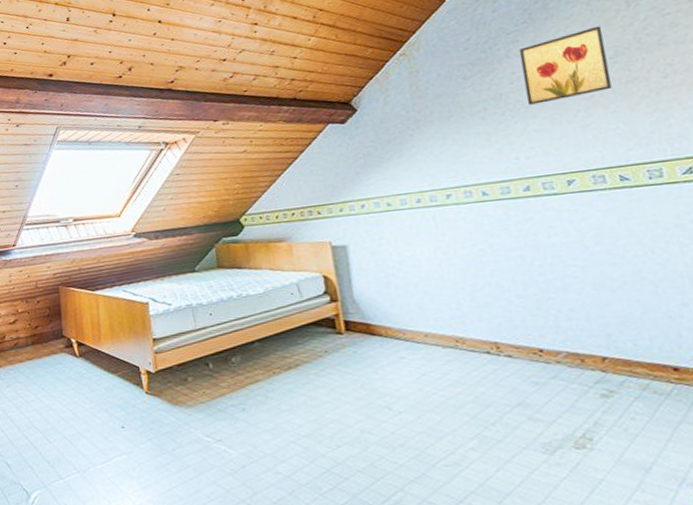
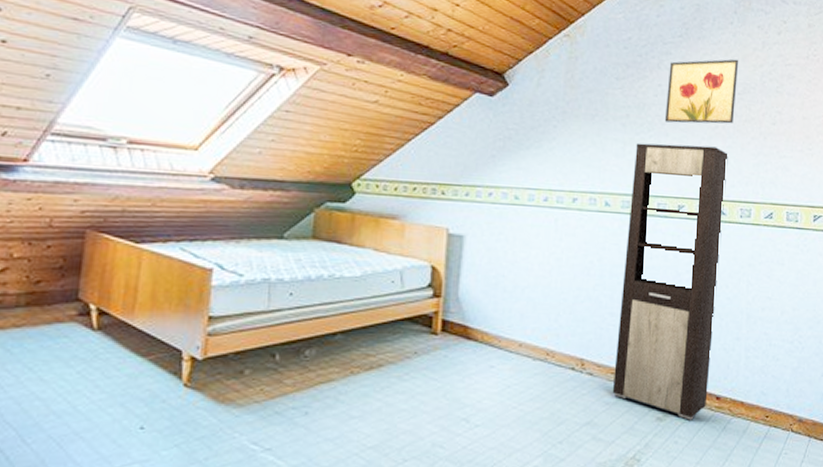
cabinet: none [501,115,662,395] -> present [612,143,728,420]

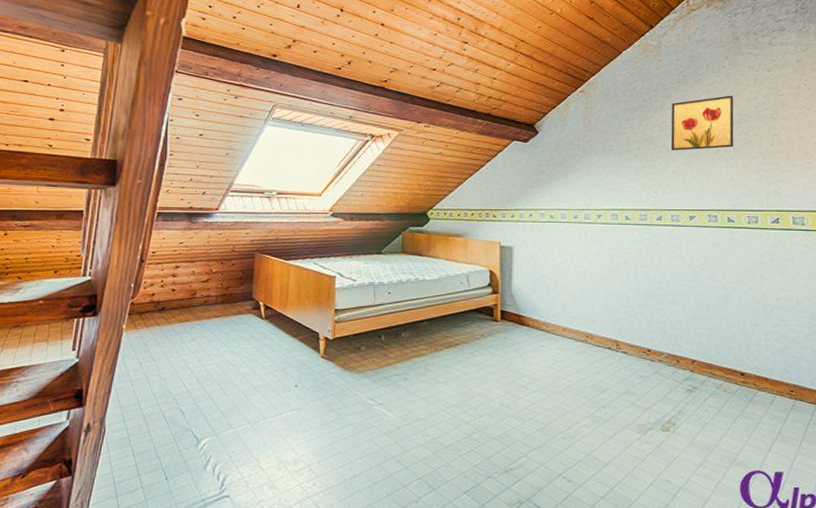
cabinet: present [612,143,728,420] -> none [645,167,732,392]

